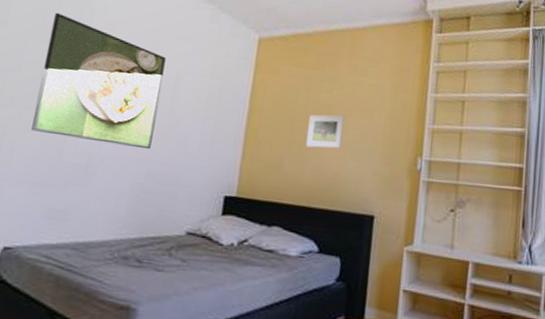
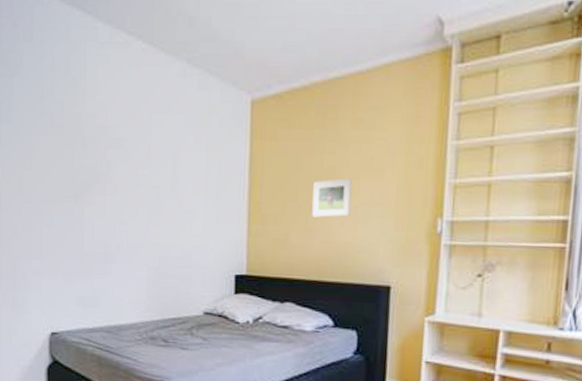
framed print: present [31,12,166,150] -> none [51,101,161,234]

